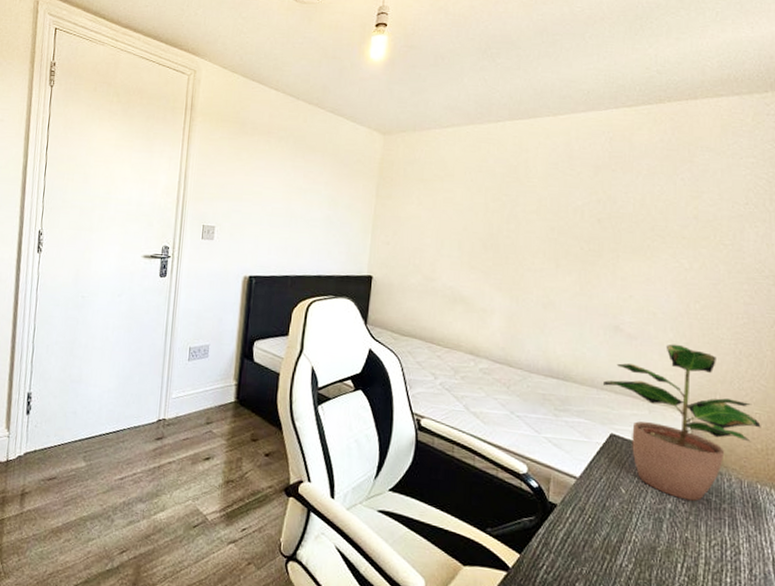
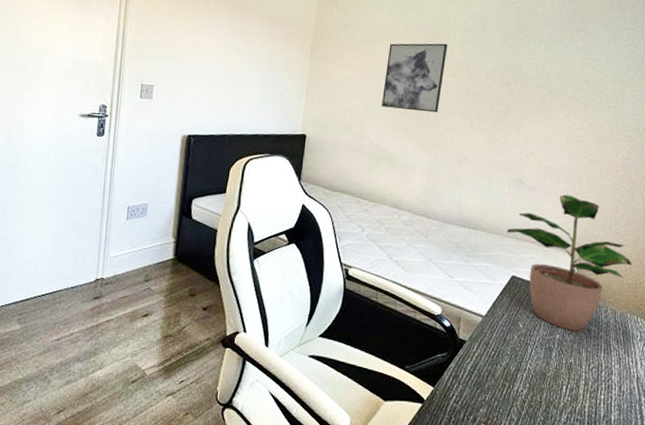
wall art: none [454,178,528,253] -> present [381,43,448,113]

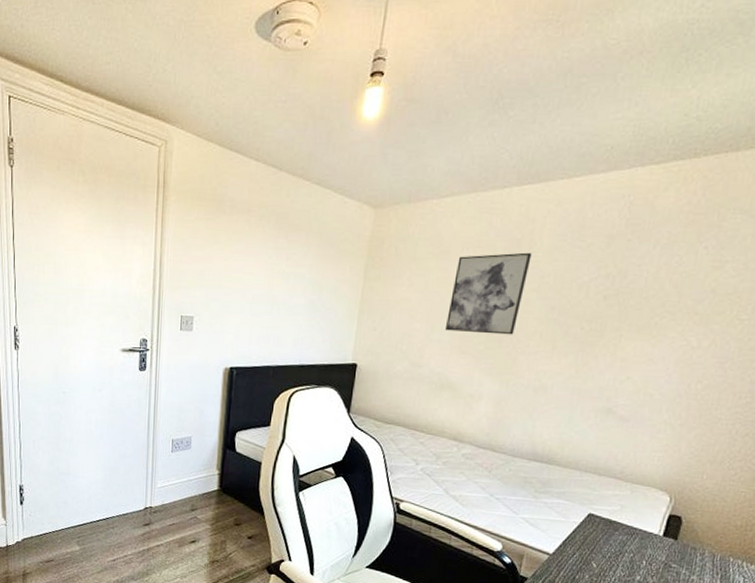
potted plant: present [506,194,632,331] -> none [587,425,745,574]

